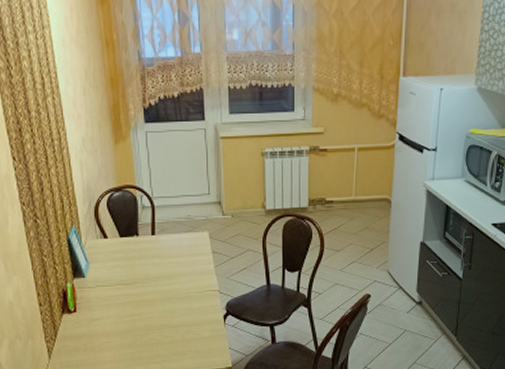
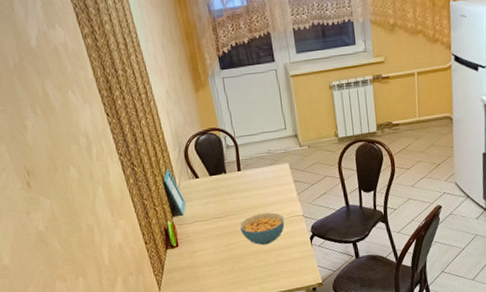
cereal bowl: none [148,284,197,319] -> present [240,212,285,245]

